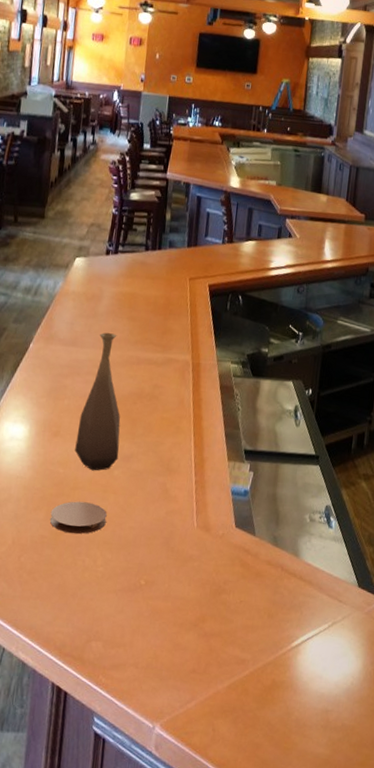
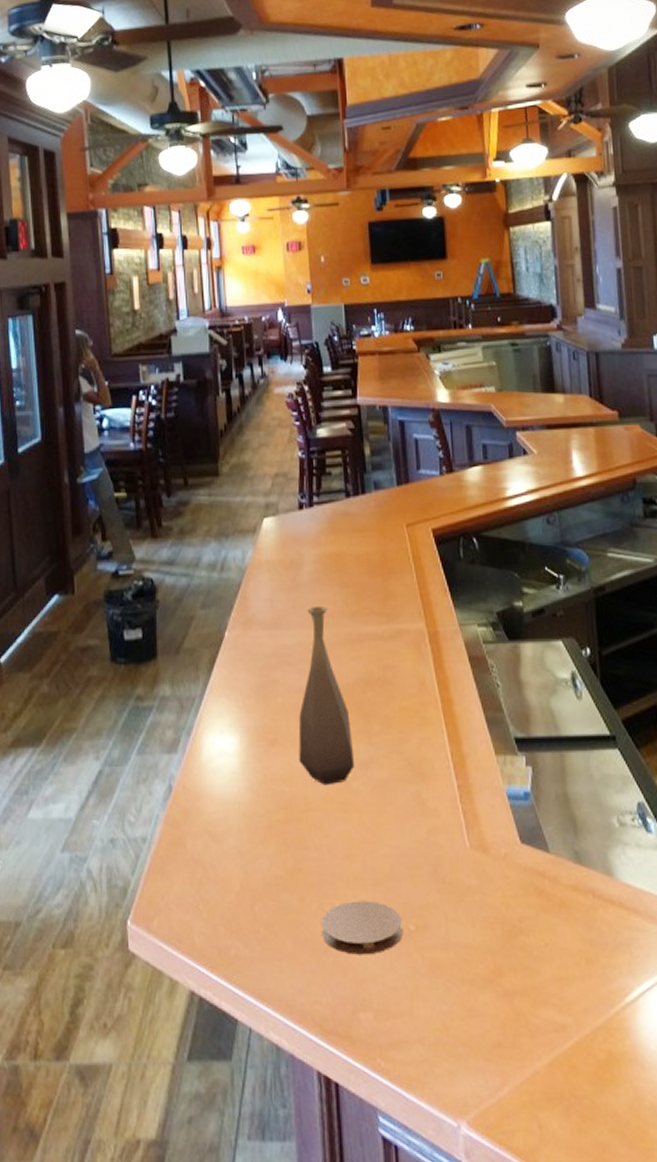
coaster: present [49,501,107,534] -> none [281,827,352,871]
coaster: none [72,559,136,600] -> present [321,901,402,955]

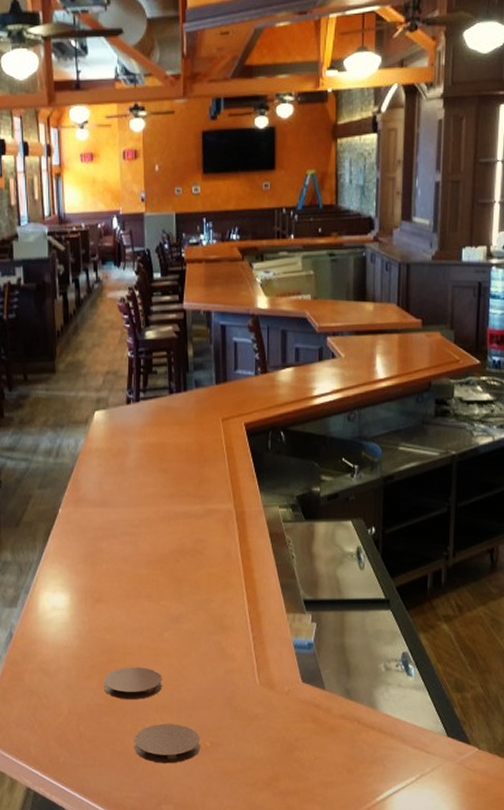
coaster: none [281,827,352,871] -> present [103,667,162,700]
bottle: present [298,607,355,786] -> none [120,489,167,635]

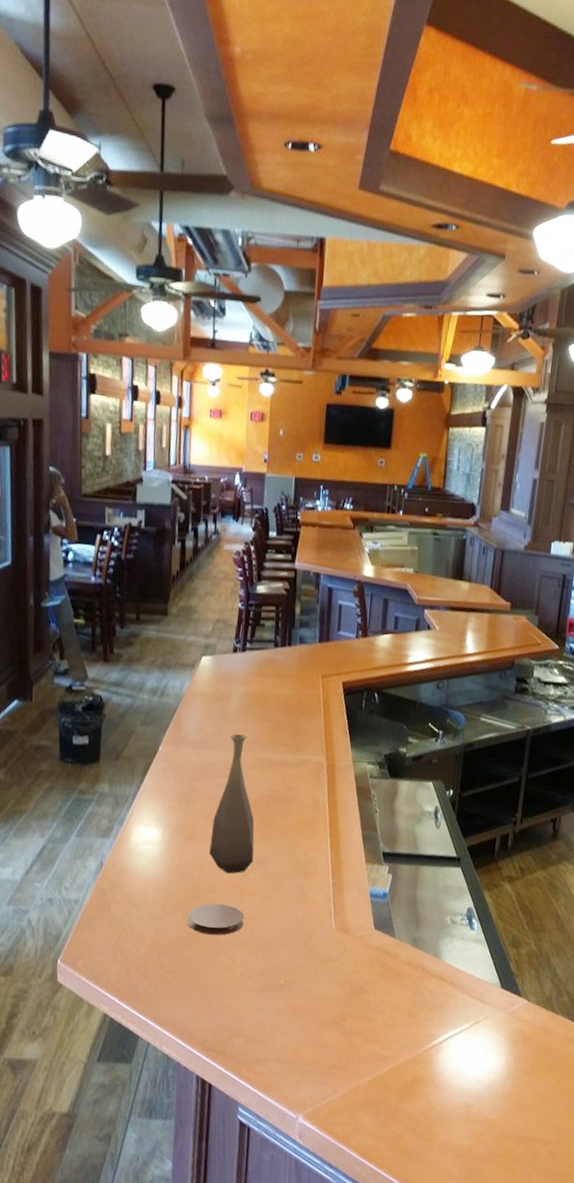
bottle: none [120,489,167,635] -> present [209,734,255,874]
coaster: present [134,723,200,764] -> none [212,959,275,999]

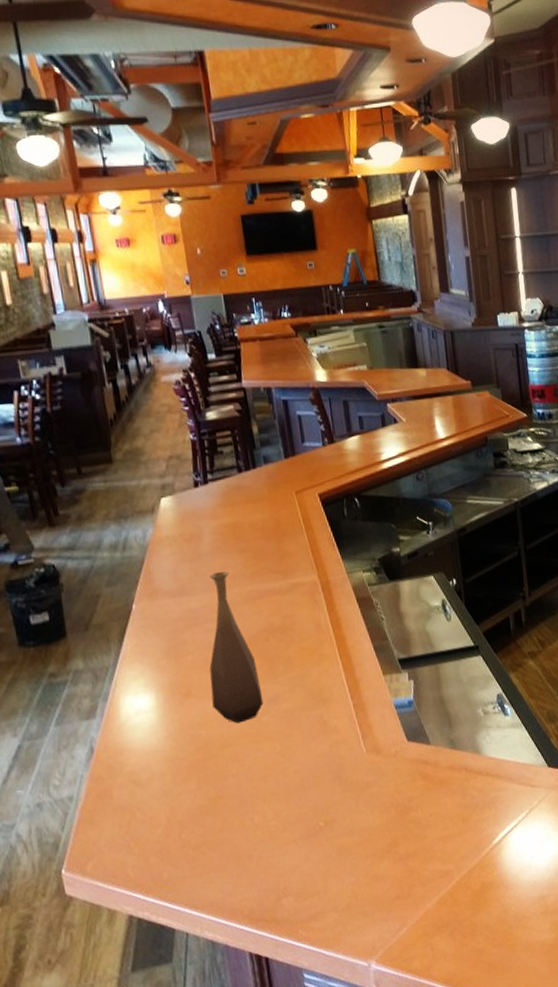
coaster: present [187,903,244,936] -> none [202,757,267,796]

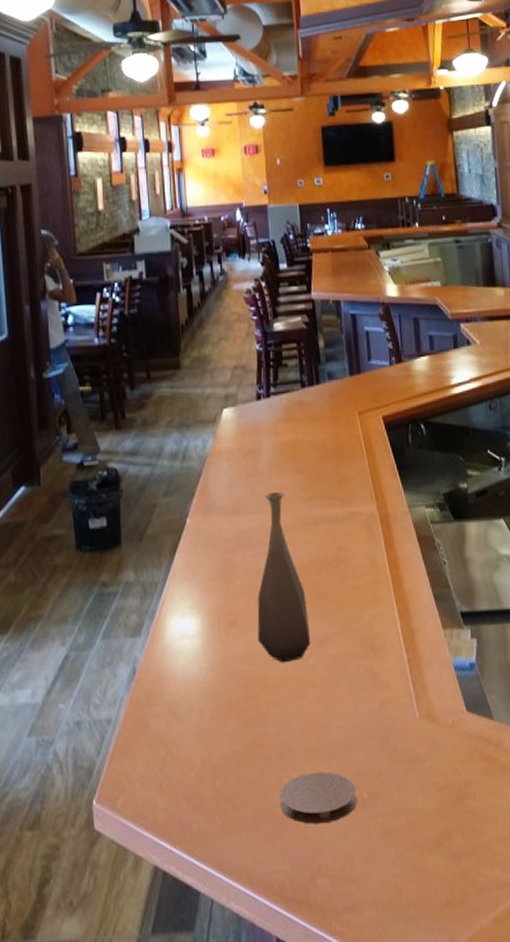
coaster: none [243,809,314,856] -> present [279,772,357,824]

